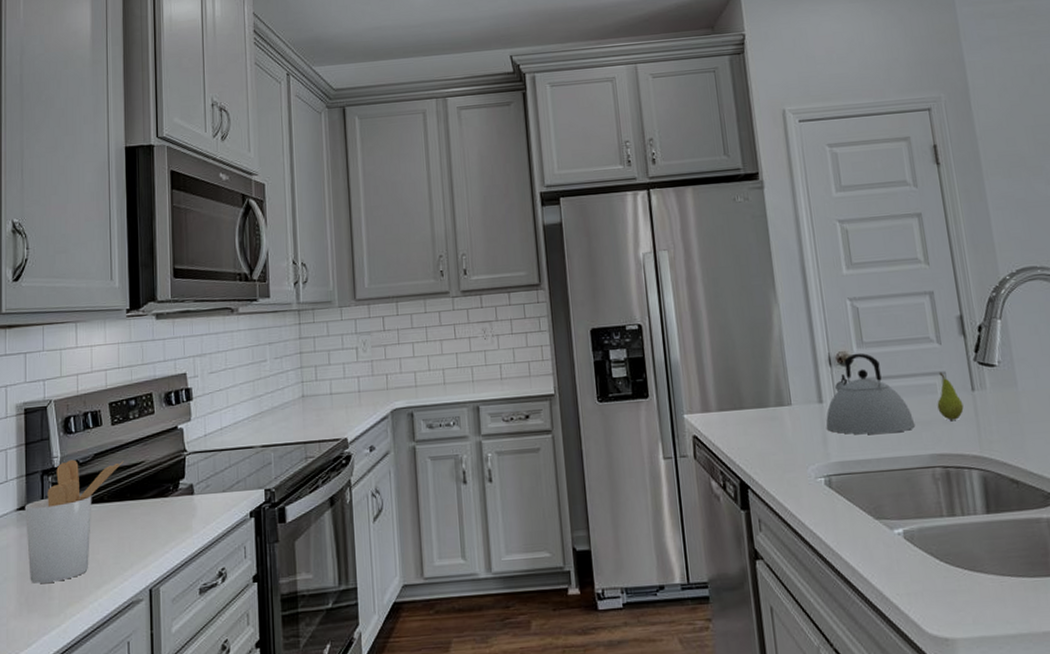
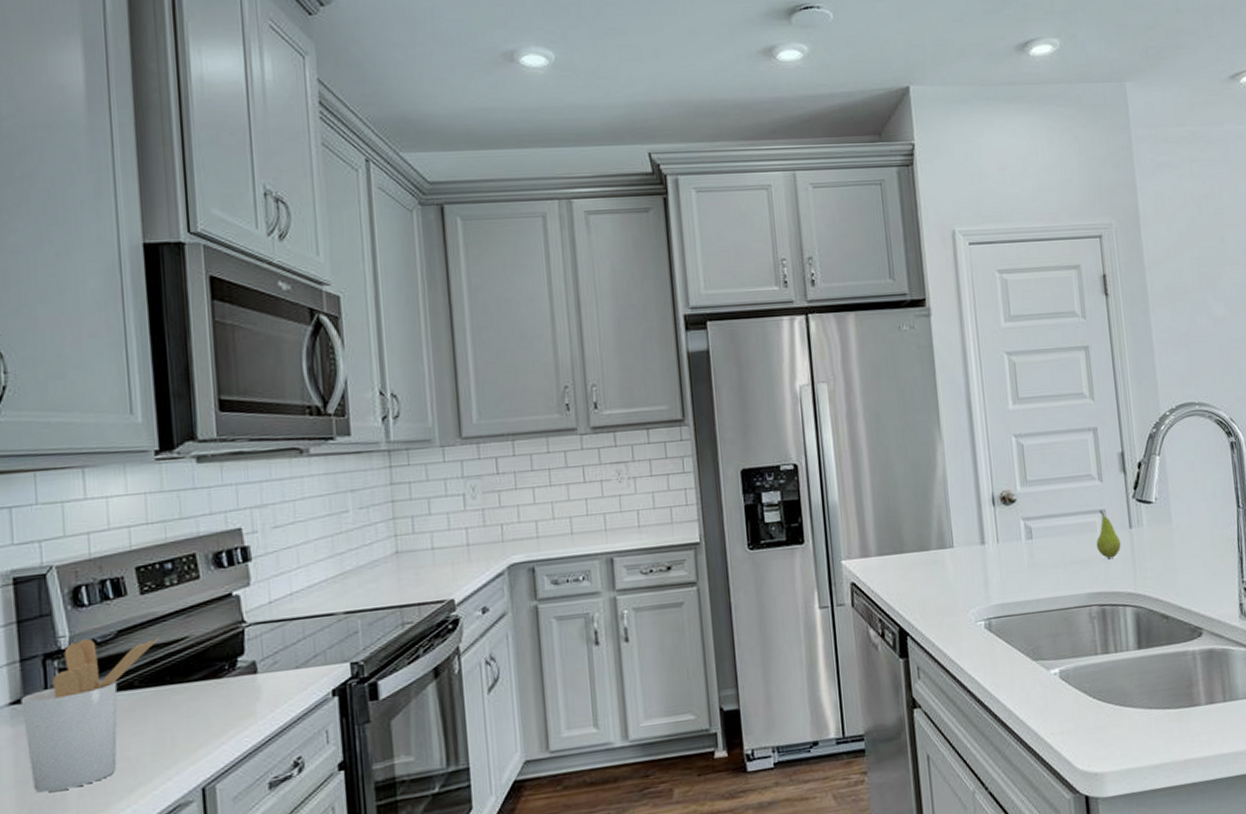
kettle: present [826,353,916,435] -> none [987,491,1075,576]

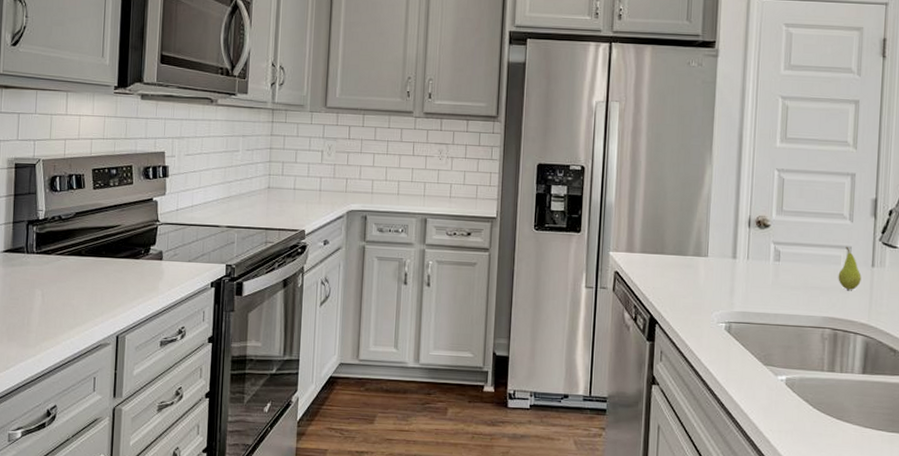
utensil holder: present [20,637,160,793] -> none [10,214,102,318]

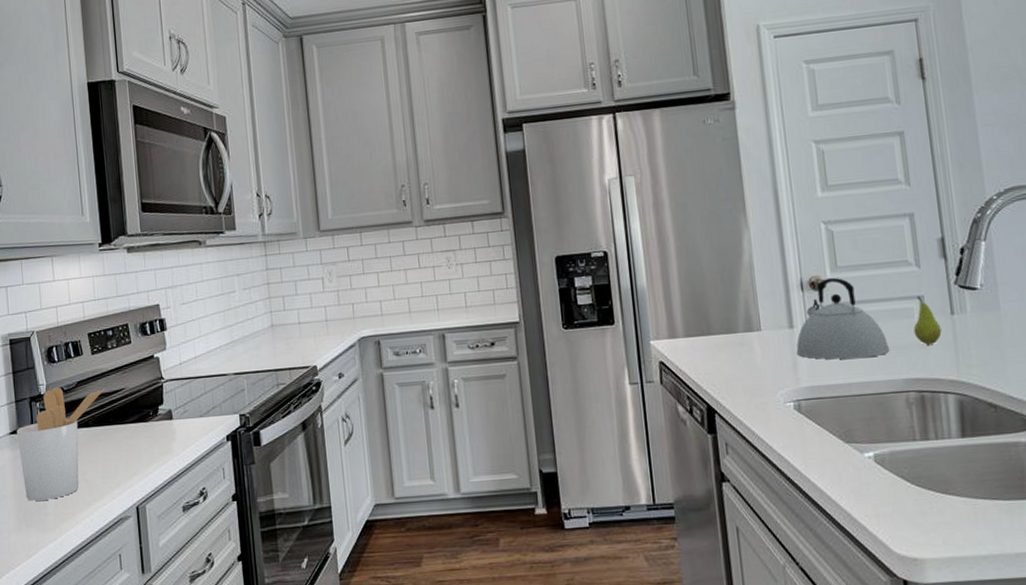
utensil holder: none [10,214,102,318] -> present [16,387,105,501]
kettle: none [735,219,815,294] -> present [796,277,890,360]

